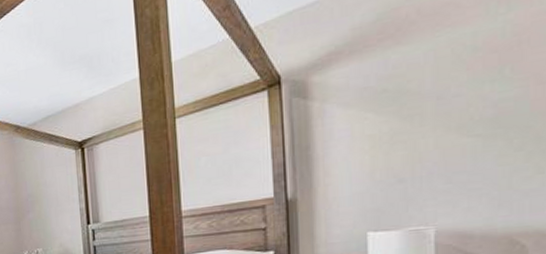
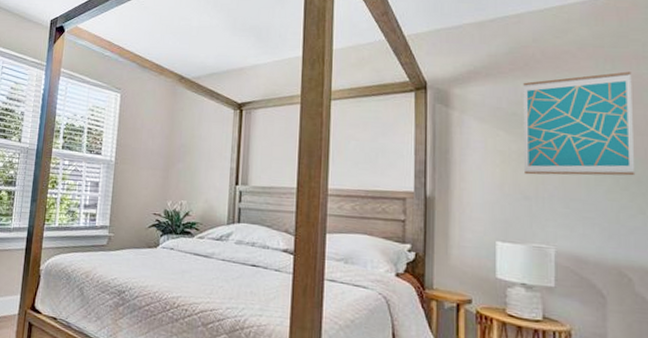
wall art: none [395,9,534,156] -> present [523,71,636,176]

